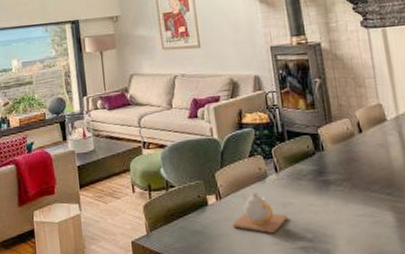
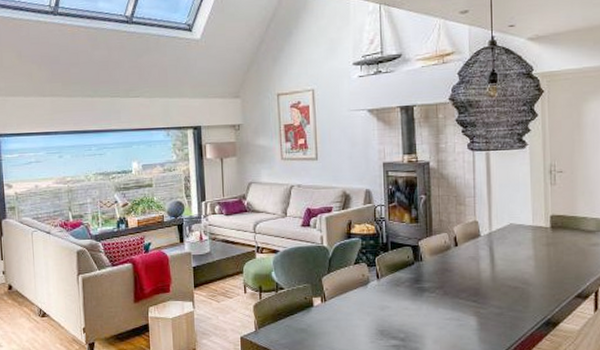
teapot: present [232,191,288,233] -> none [334,295,384,332]

